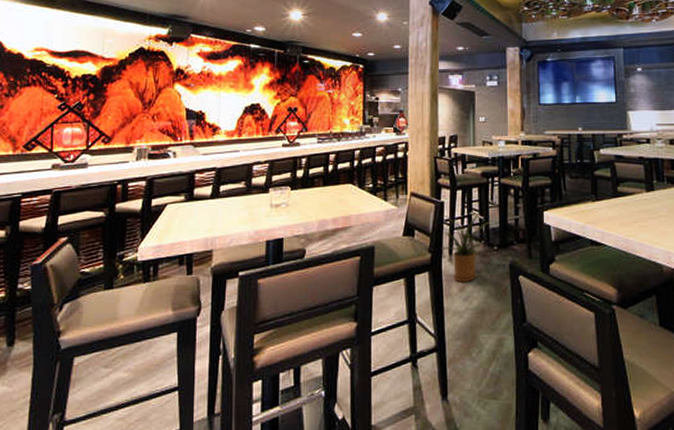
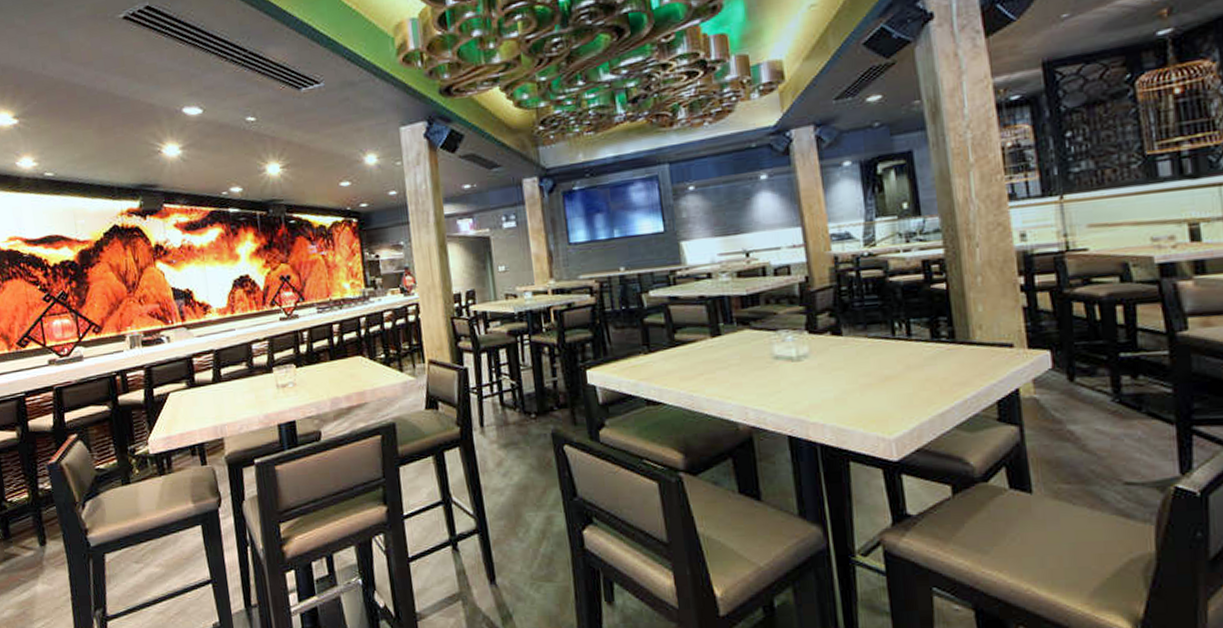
house plant: present [441,215,493,283] -> none [470,380,527,457]

